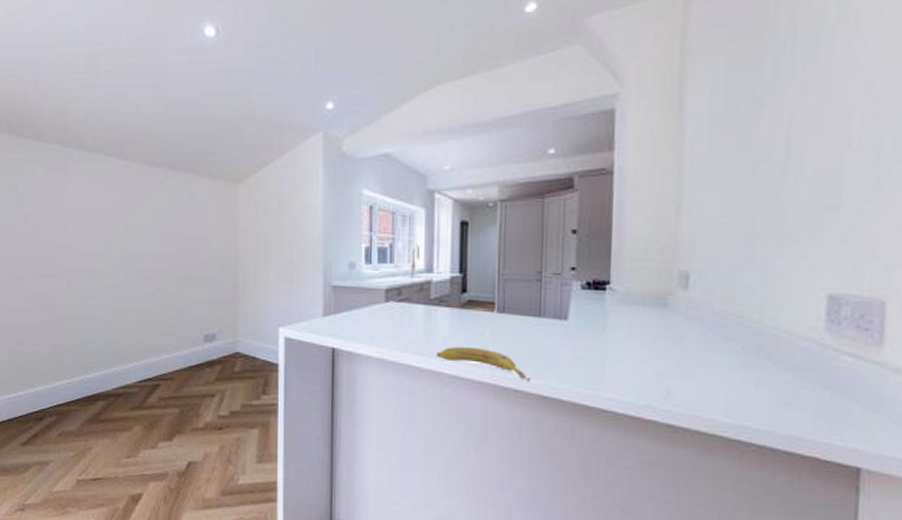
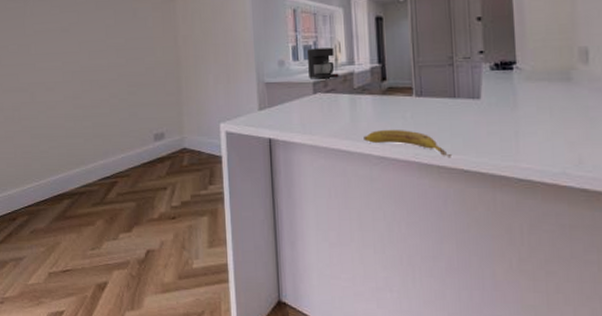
coffee maker: none [382,251,415,287] -> present [307,47,339,79]

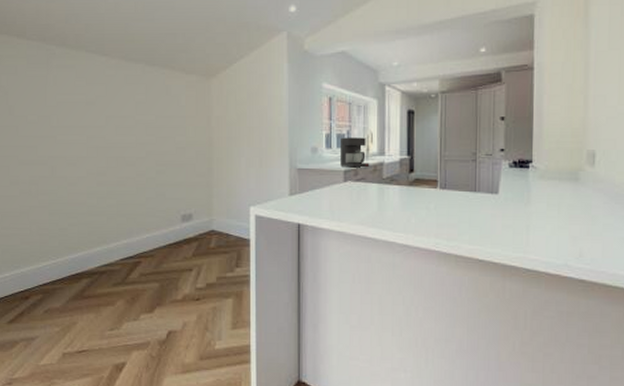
fruit: present [363,129,453,157] -> none [389,219,470,247]

